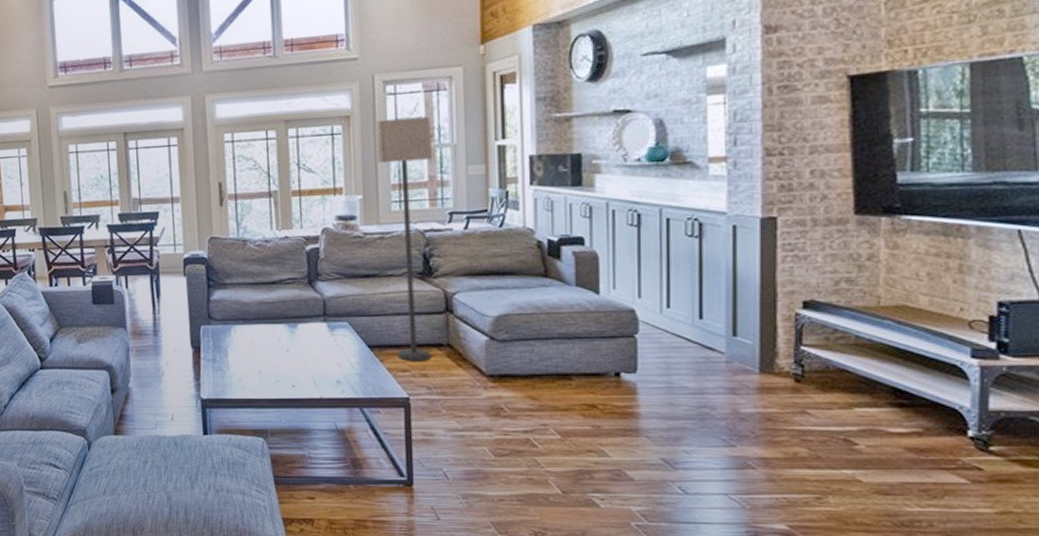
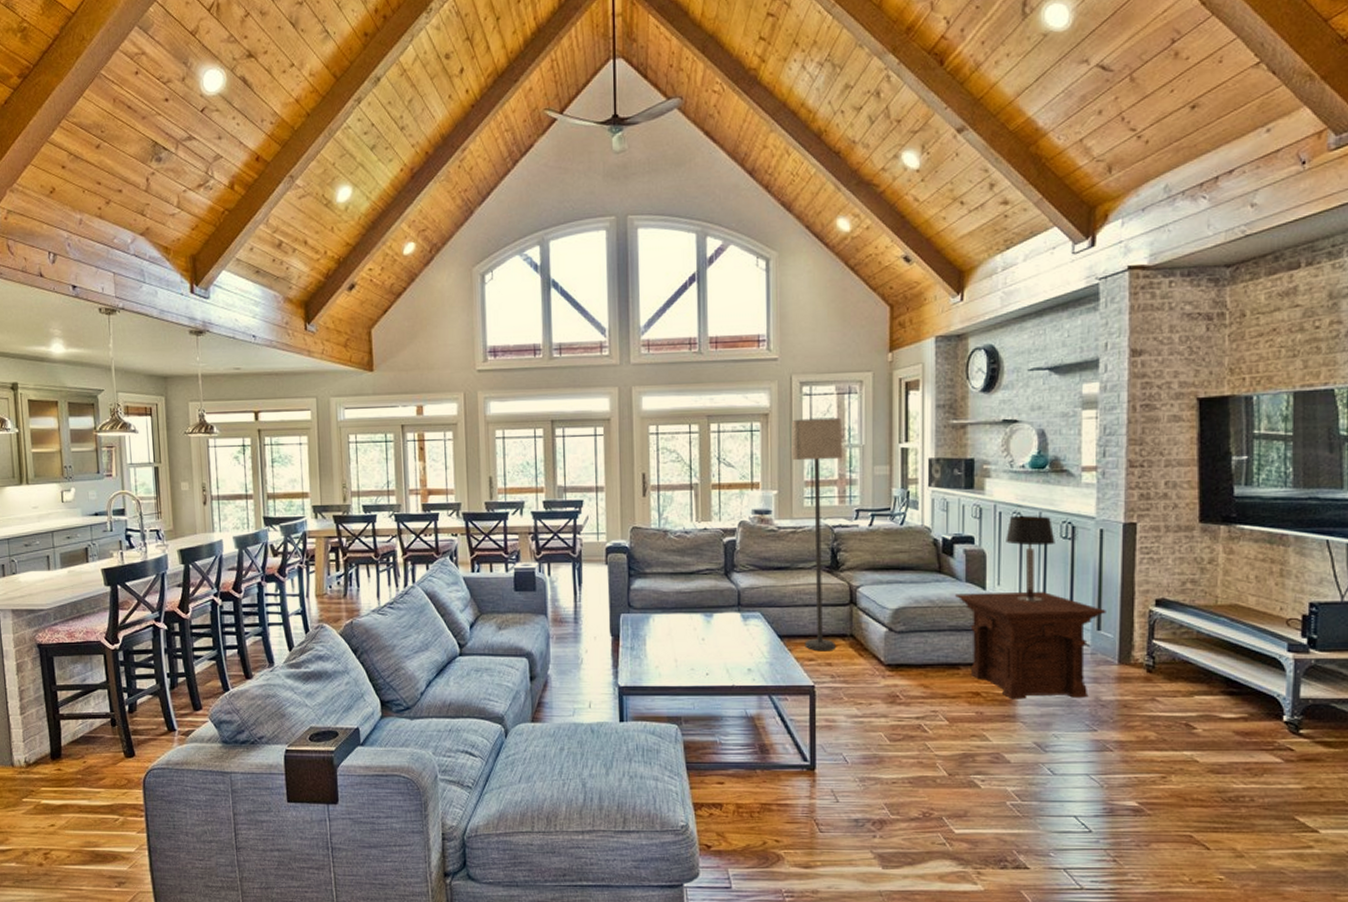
side table: none [564,294,743,412] -> present [955,591,1106,699]
table lamp: none [621,213,679,307] -> present [1006,516,1055,602]

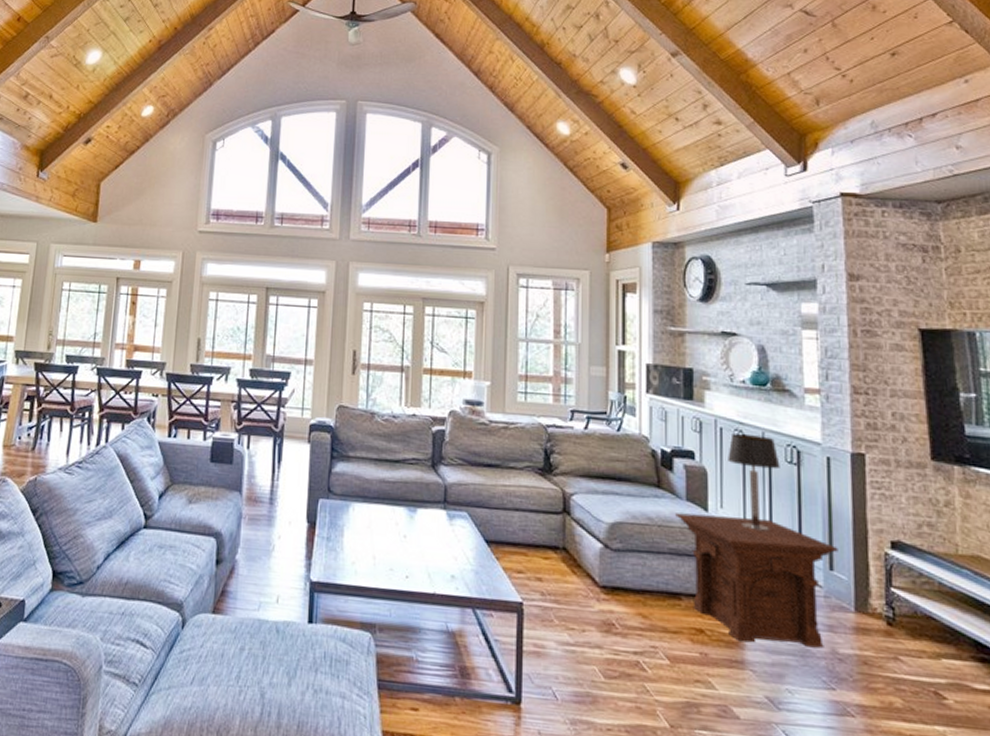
lamp: present [791,417,844,652] -> none [506,310,559,564]

